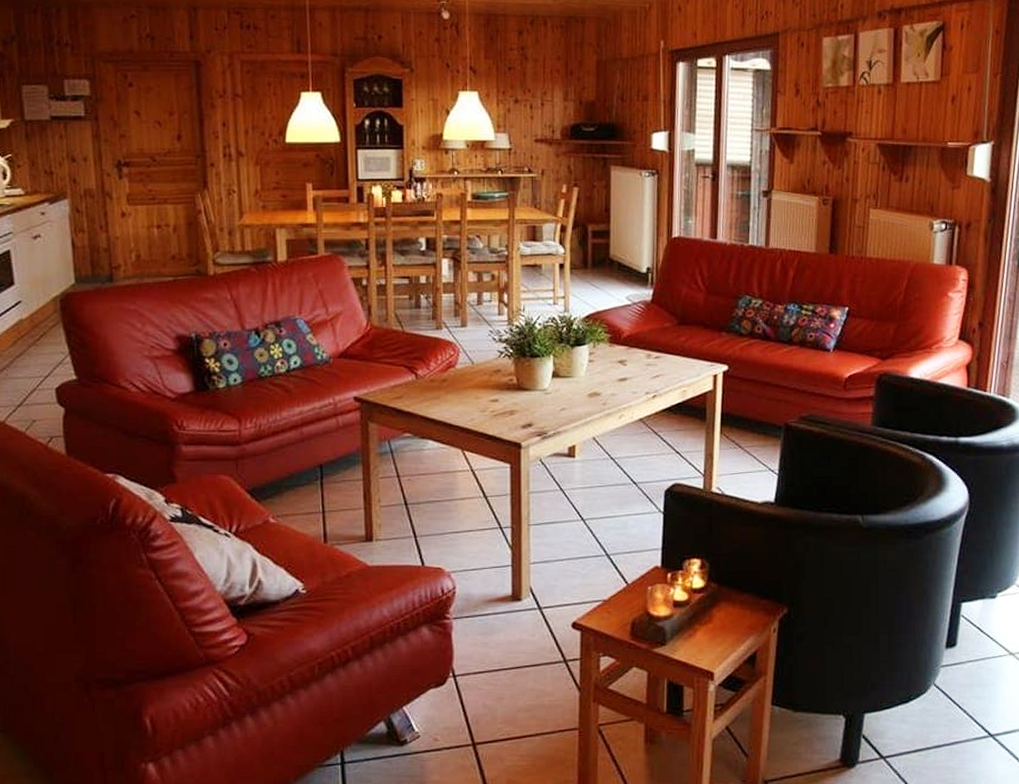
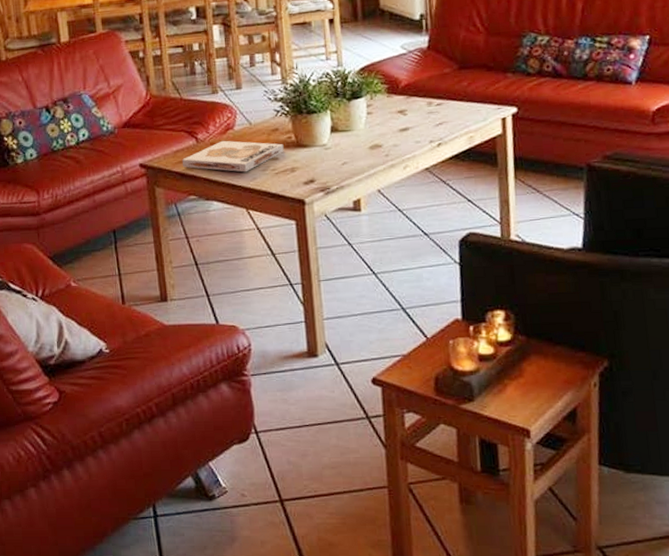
board game: none [400,378,505,412] -> present [182,140,284,172]

